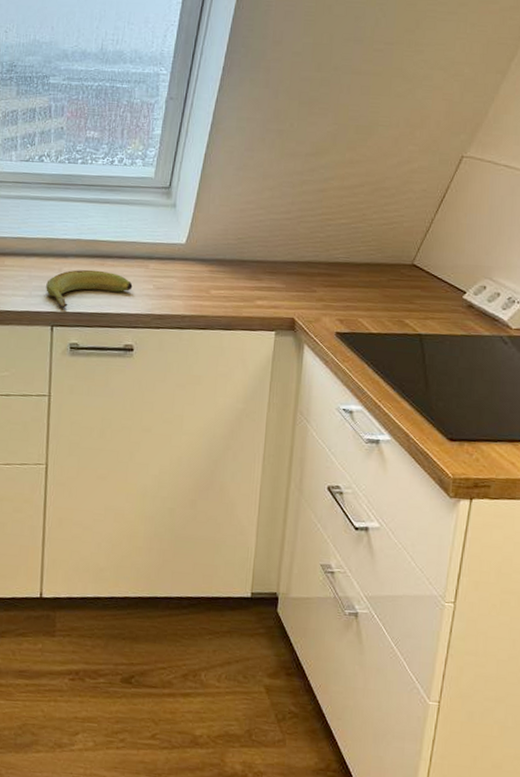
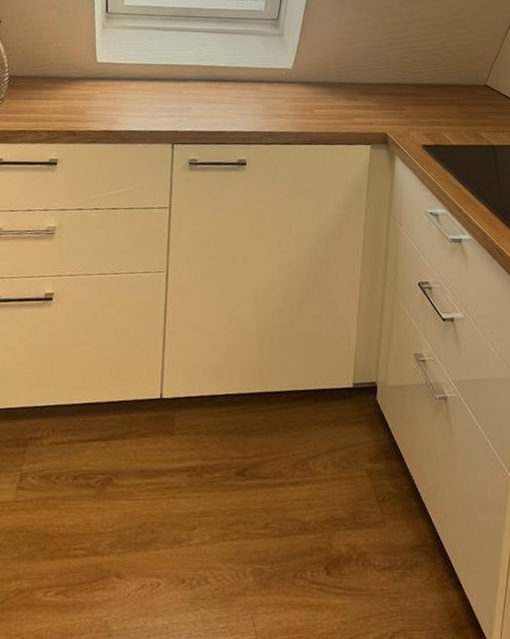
banana: present [46,269,133,308] -> none [167,92,246,127]

